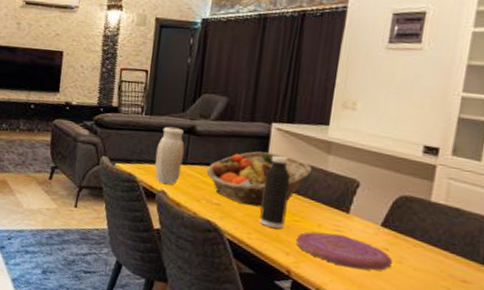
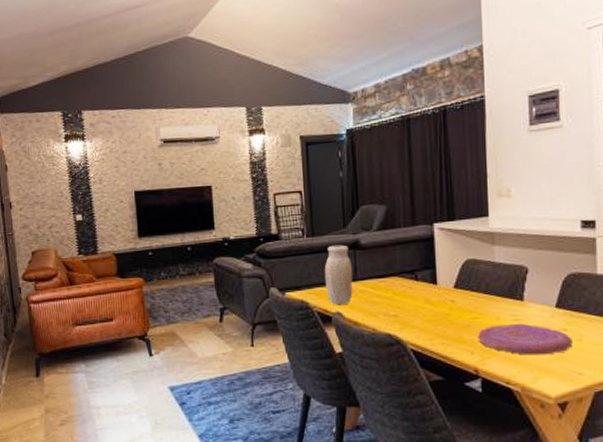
fruit basket: present [206,151,312,208] -> none [378,254,481,311]
water bottle: present [259,155,291,229] -> none [436,255,464,330]

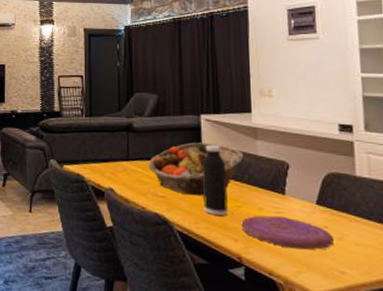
vase: present [324,244,353,306] -> none [99,126,125,182]
fruit basket: none [378,254,481,311] -> present [148,142,244,197]
water bottle: none [436,255,464,330] -> present [203,145,228,216]

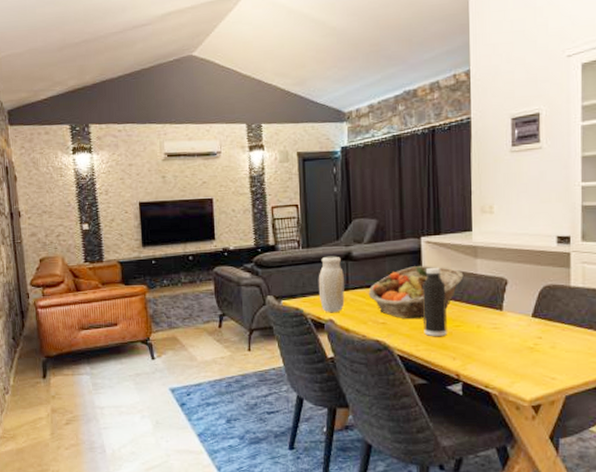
vase: none [99,126,125,182] -> present [318,256,345,313]
plate: present [241,215,334,250] -> none [460,331,546,361]

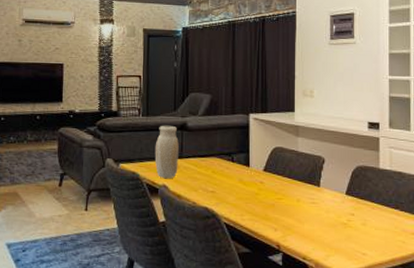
fruit basket: present [368,266,464,319] -> none [200,140,286,190]
water bottle: present [423,267,447,337] -> none [249,142,270,208]

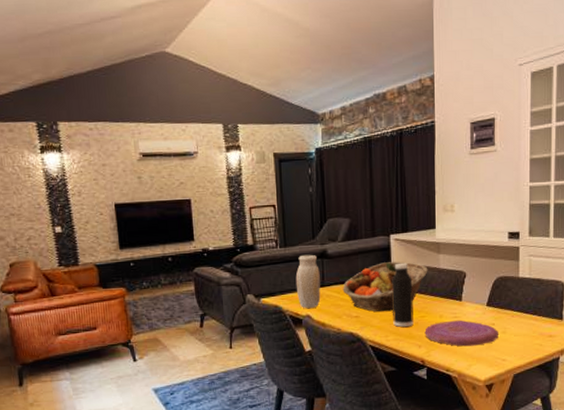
fruit basket: none [200,140,286,190] -> present [342,261,428,312]
water bottle: none [249,142,270,208] -> present [392,263,414,328]
plate: none [281,206,358,236] -> present [424,320,498,347]

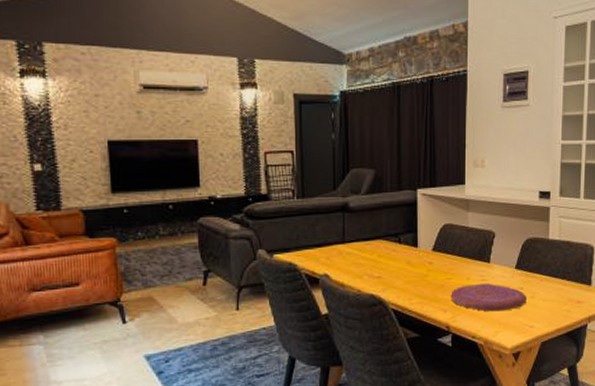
vase: present [295,254,321,309] -> none [313,207,340,268]
fruit basket: present [342,261,428,312] -> none [364,218,456,273]
water bottle: present [392,263,414,328] -> none [418,220,439,290]

